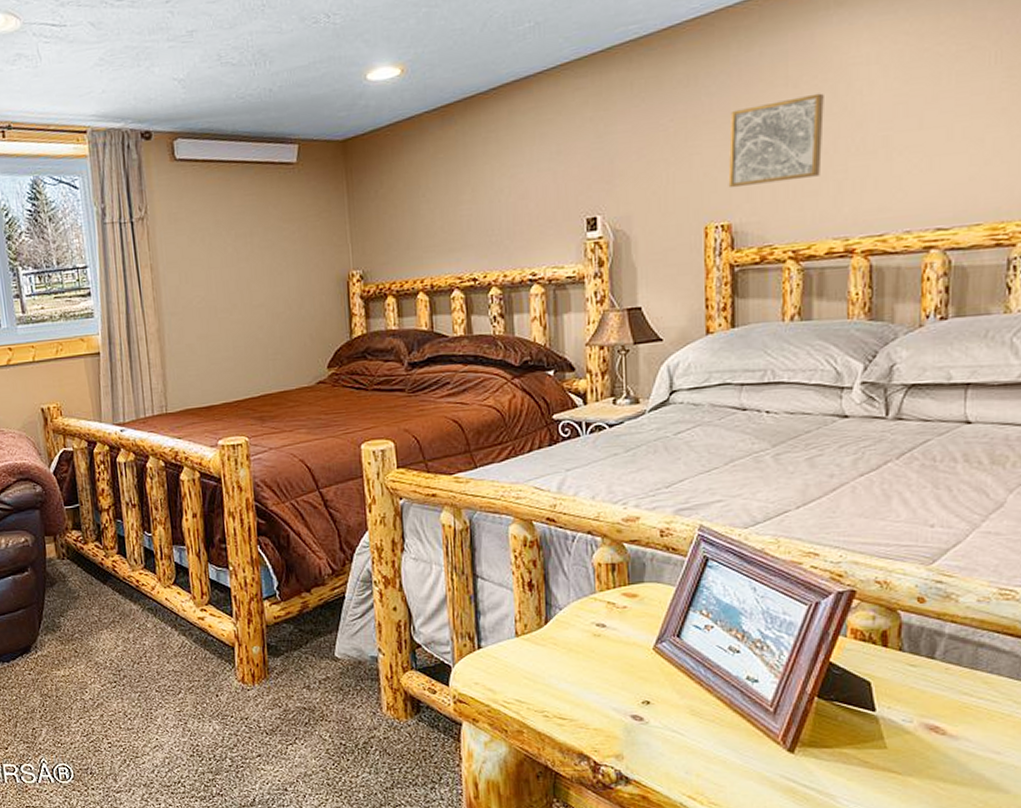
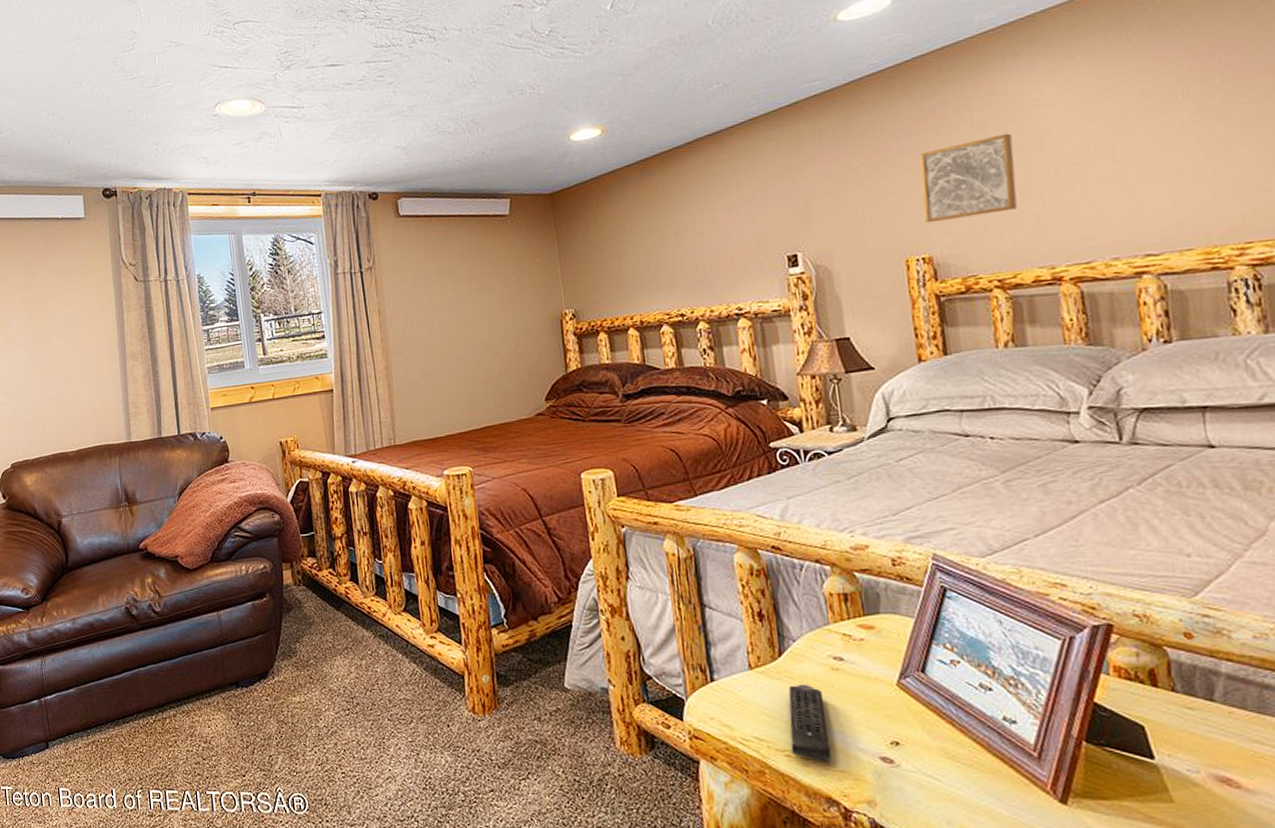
remote control: none [549,649,586,720] -> present [788,684,832,761]

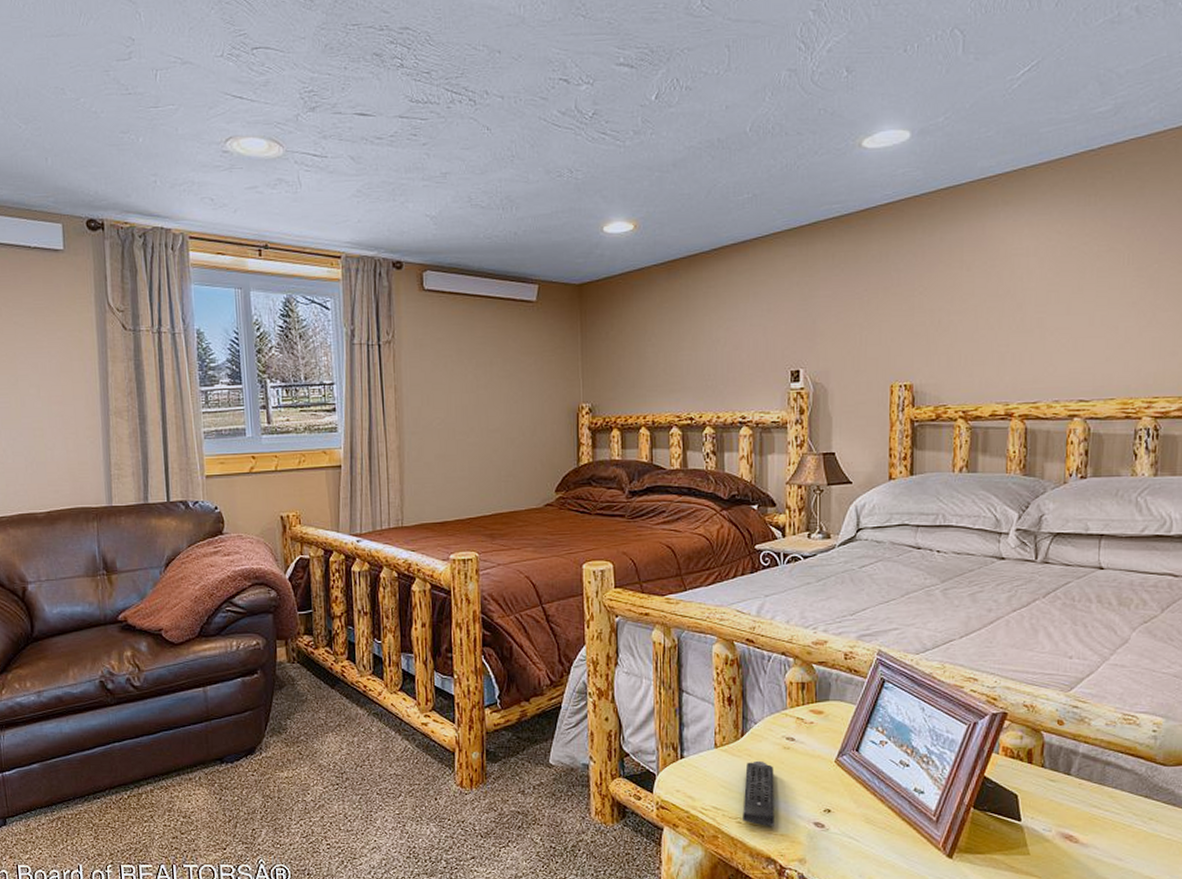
wall art: present [920,133,1017,223] -> none [911,277,992,353]

